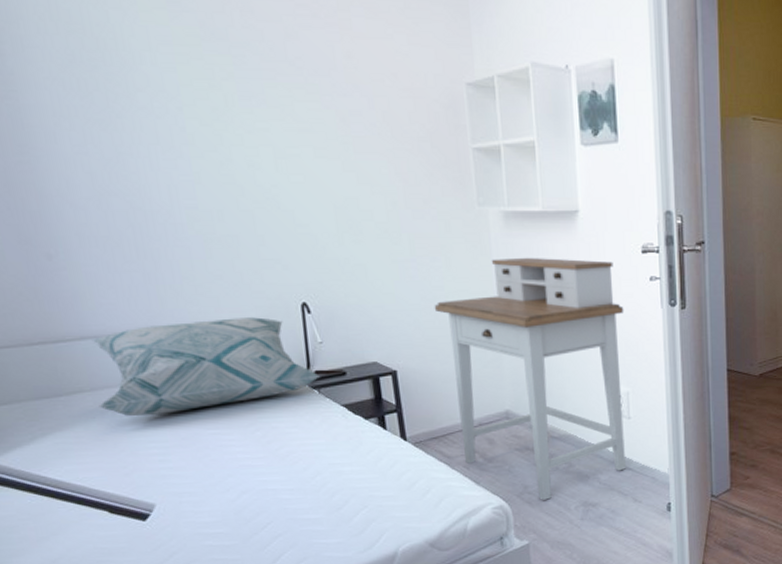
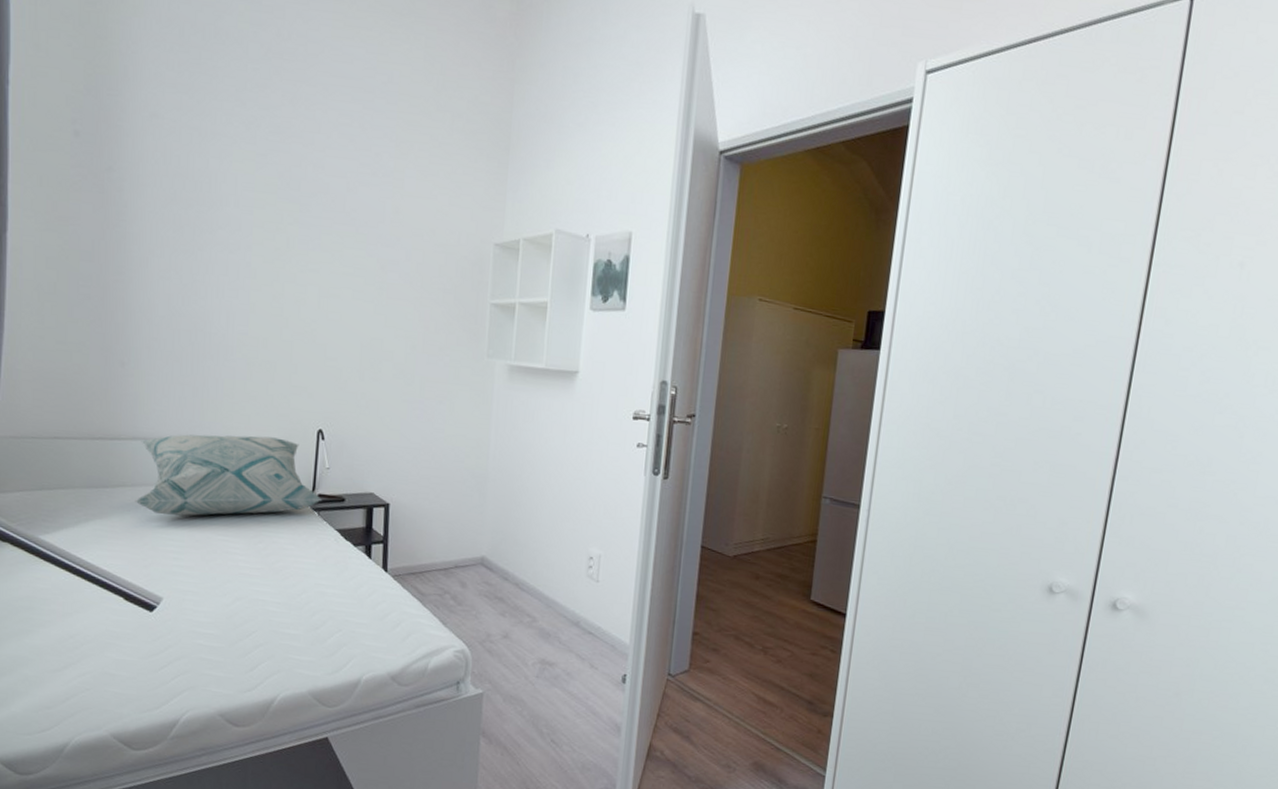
desk: present [434,257,626,500] -> none [432,408,608,652]

